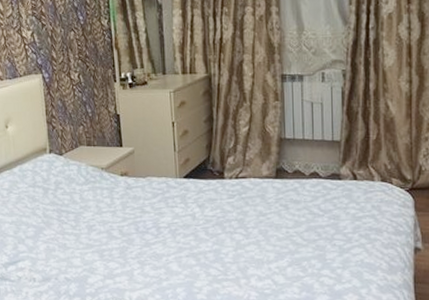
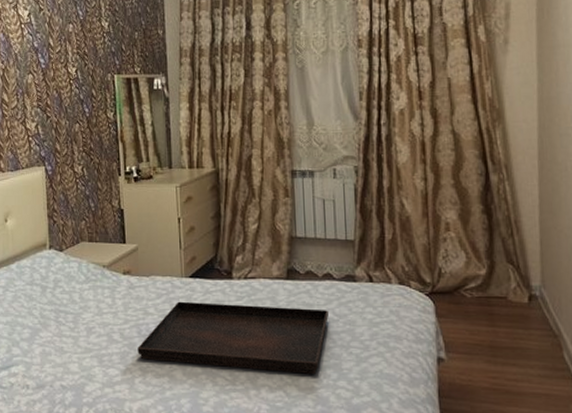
serving tray: none [136,200,314,264] -> present [137,301,328,374]

